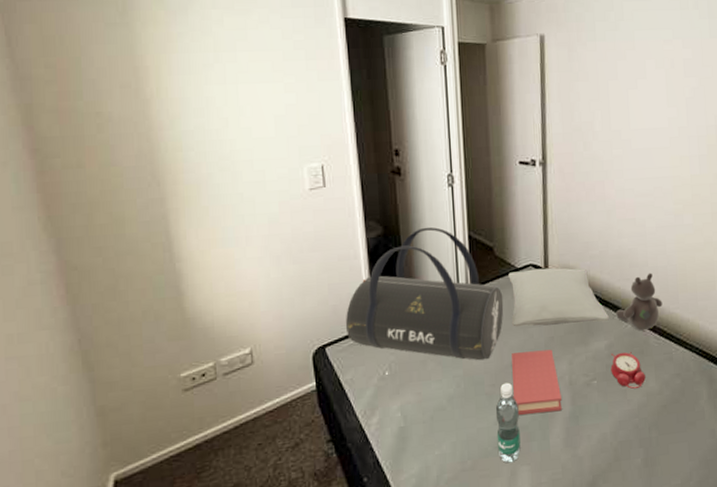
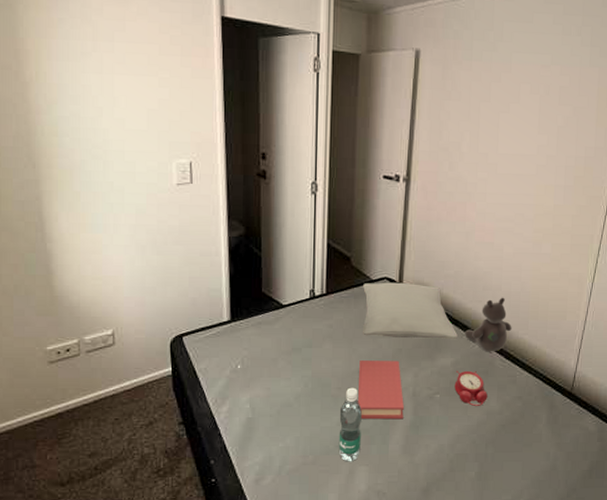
duffel bag: present [345,227,504,361] -> none [203,231,356,364]

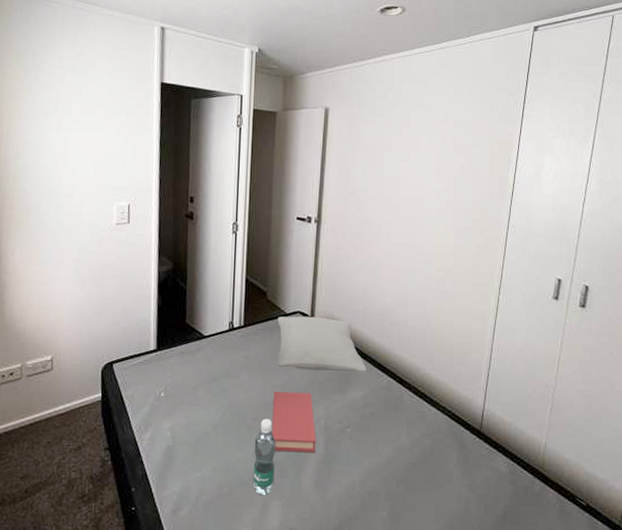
alarm clock: present [454,370,488,406] -> none [364,404,397,442]
stuffed animal: present [465,297,512,352] -> none [374,332,419,387]

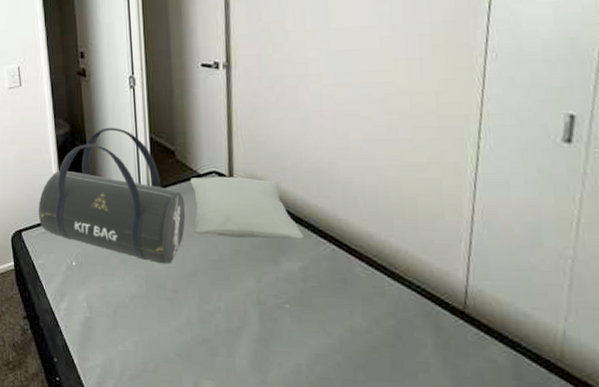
duffel bag: none [132,267,271,395] -> present [38,127,186,264]
bottle: present [252,418,276,496] -> none [177,290,204,374]
book: present [272,392,316,453] -> none [194,261,249,331]

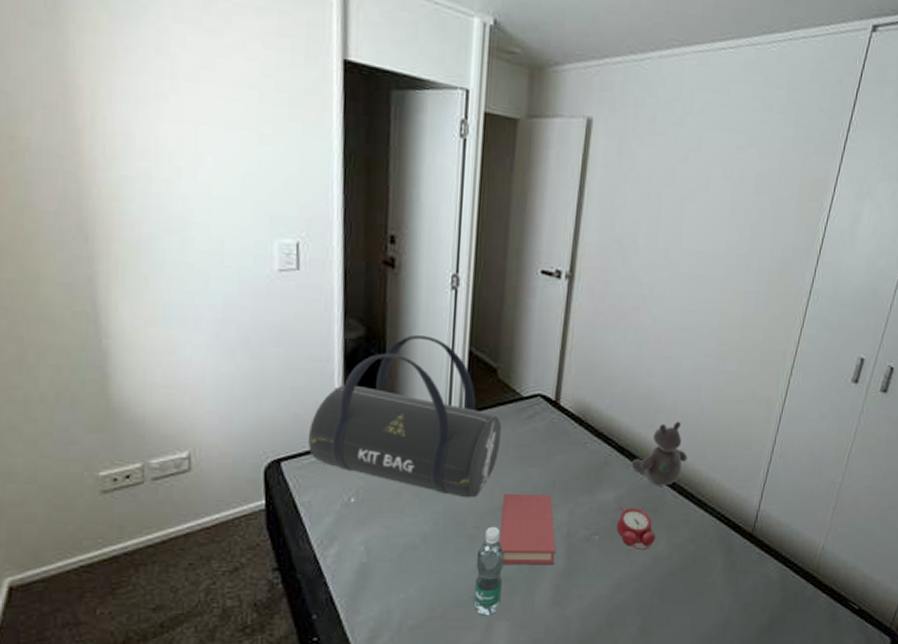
bottle: none [177,290,204,374] -> present [473,526,504,616]
pillow: present [190,176,304,242] -> none [507,400,623,471]
book: none [194,261,249,331] -> present [500,494,556,565]
alarm clock: none [306,277,350,321] -> present [616,507,655,549]
stuffed animal: none [312,192,372,257] -> present [632,421,688,486]

